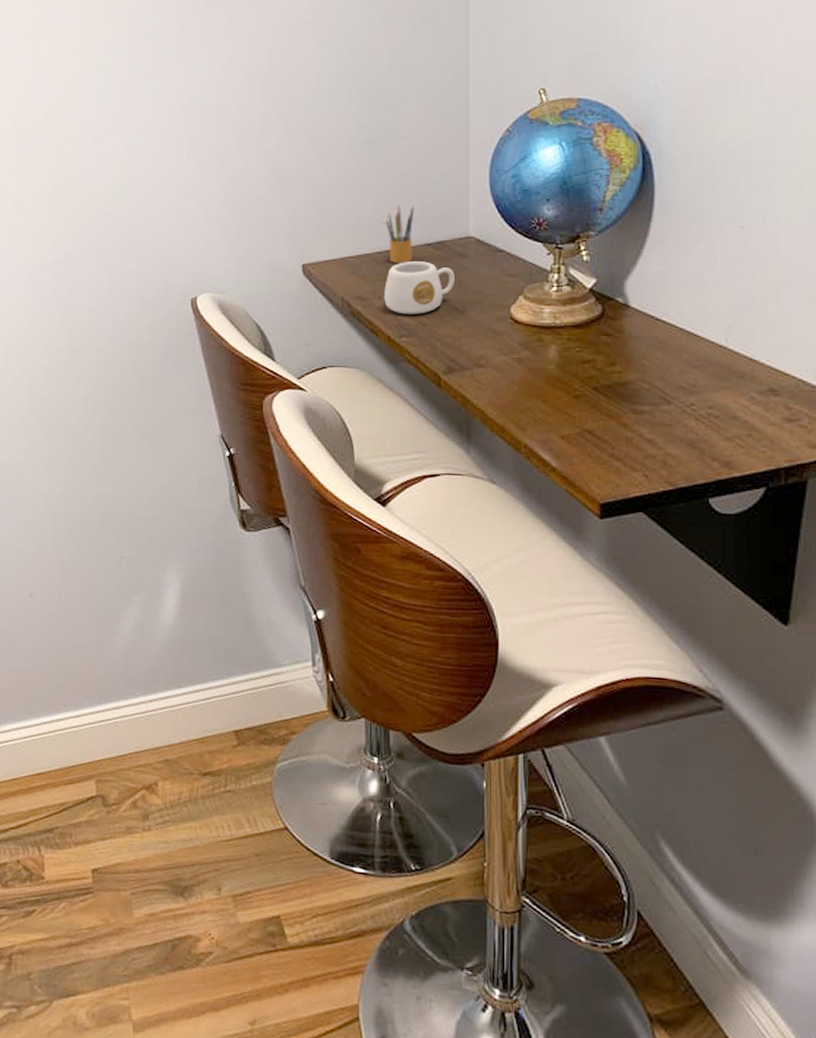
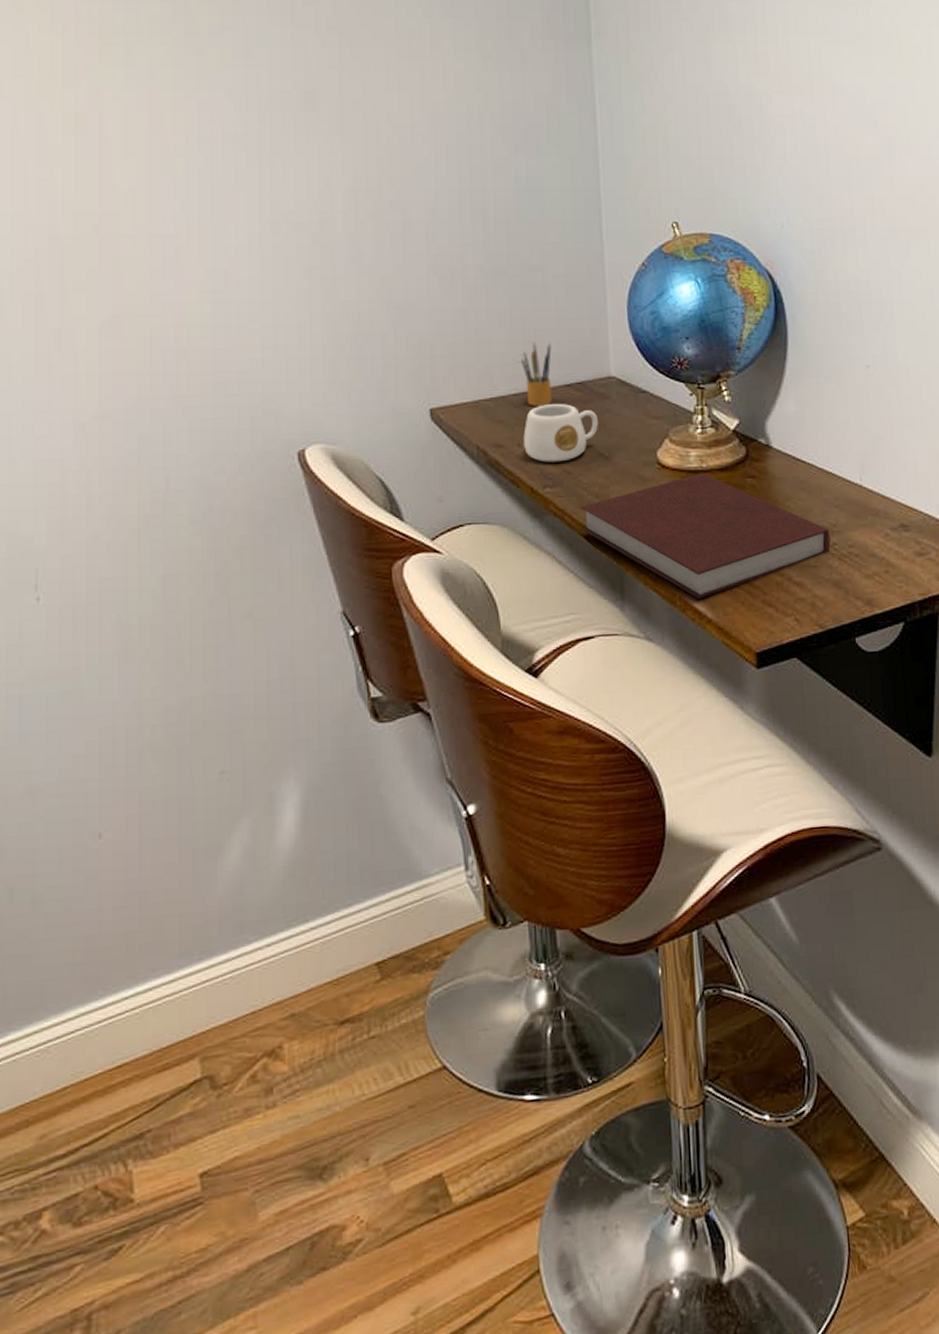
notebook: none [433,329,688,448] -> present [581,473,831,599]

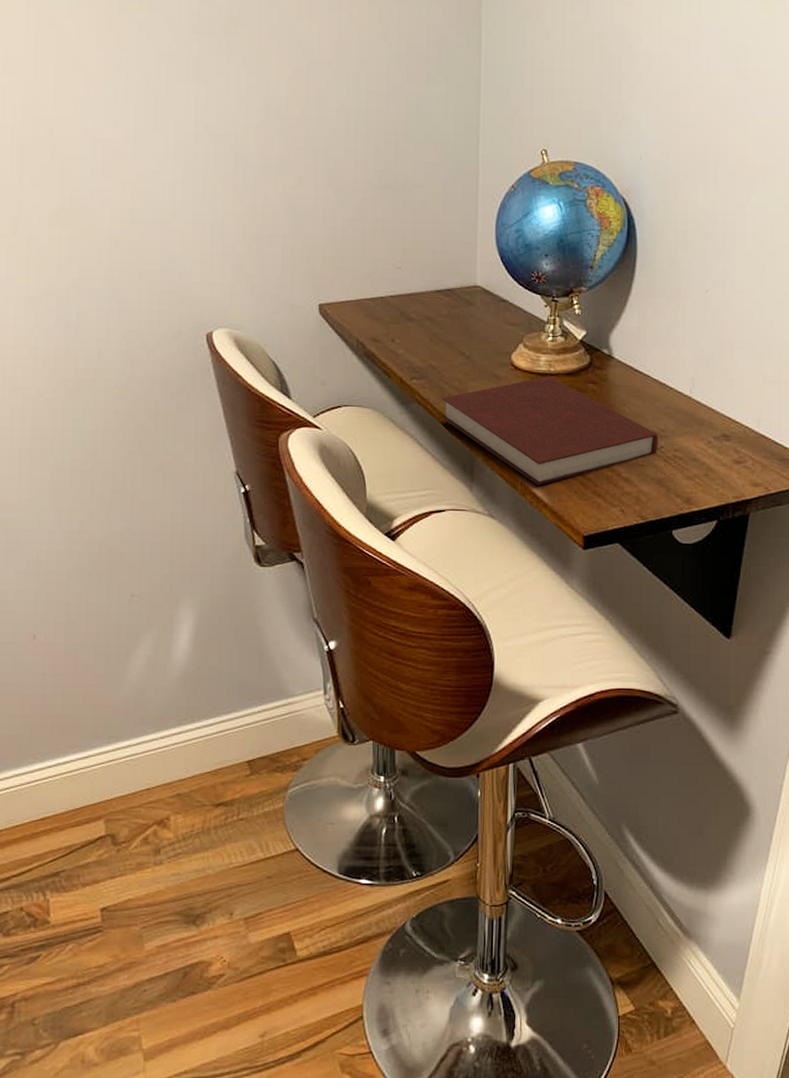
pencil box: present [522,342,552,406] -> none [400,251,427,308]
mug: present [523,403,598,463] -> none [397,306,462,358]

